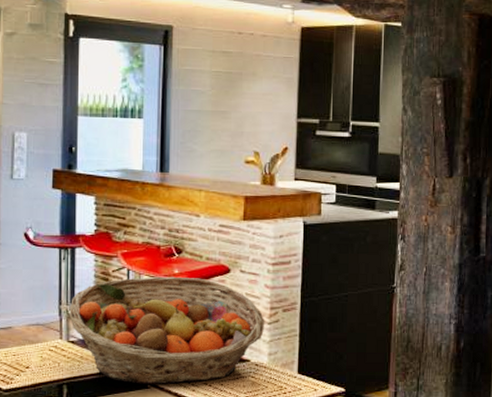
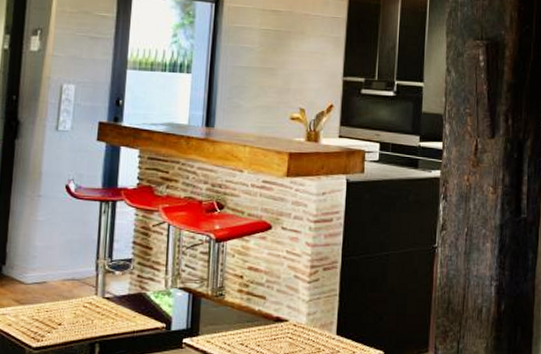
fruit basket: present [69,276,265,385] -> none [106,232,305,345]

